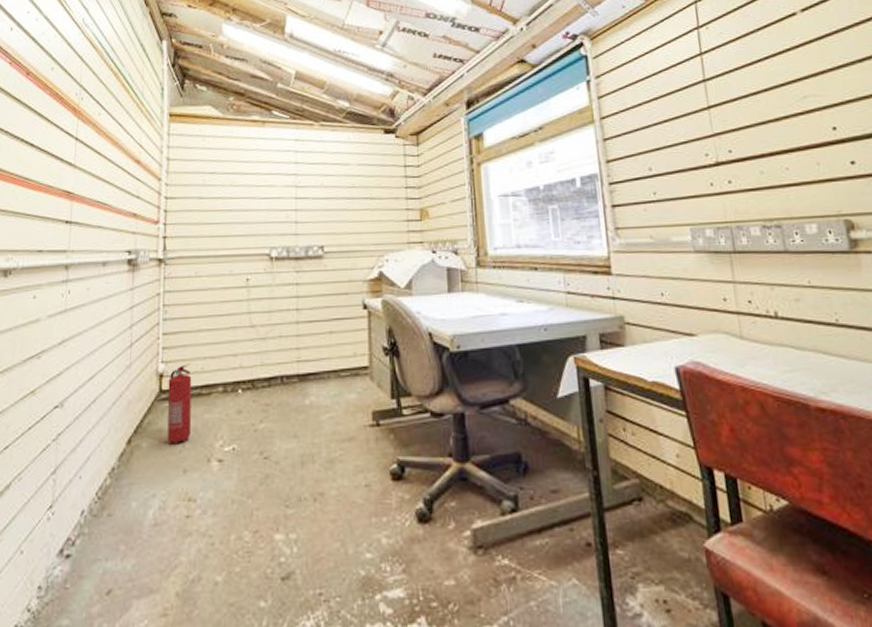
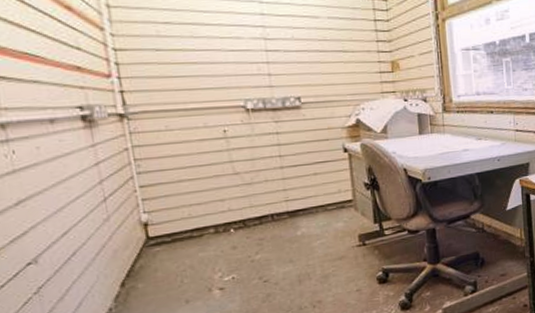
fire extinguisher: present [167,364,192,445] -> none [154,211,189,282]

